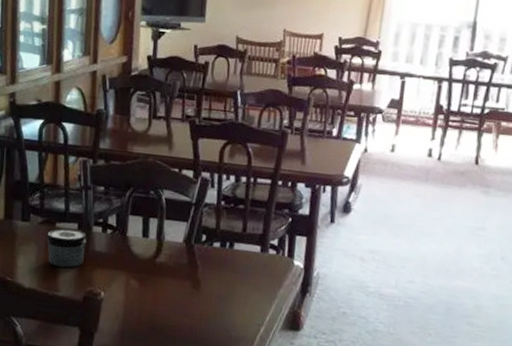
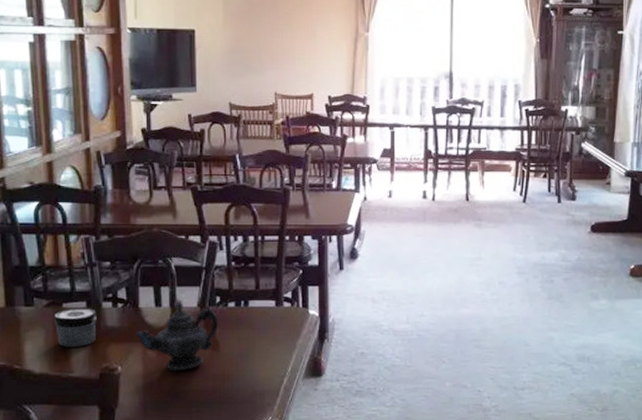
teapot: none [121,233,203,305] -> present [135,299,219,371]

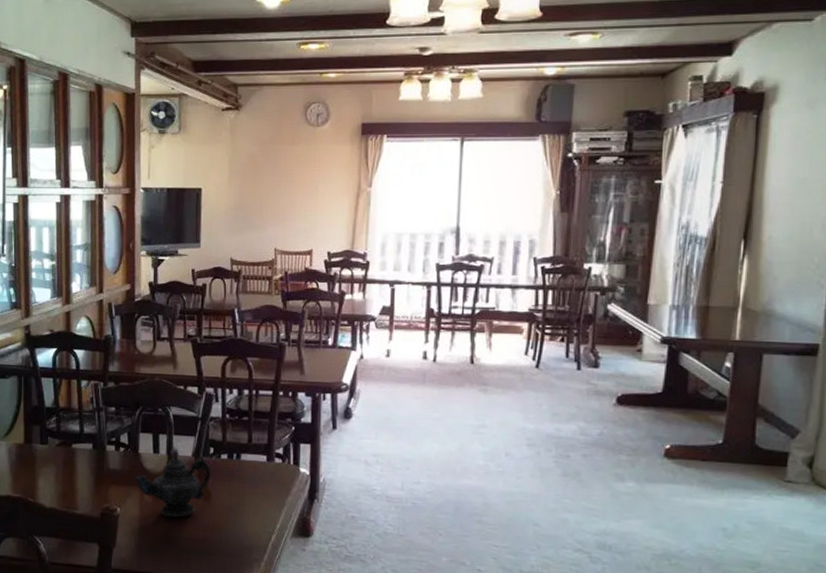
jar: present [54,307,98,348] -> none [64,448,102,487]

